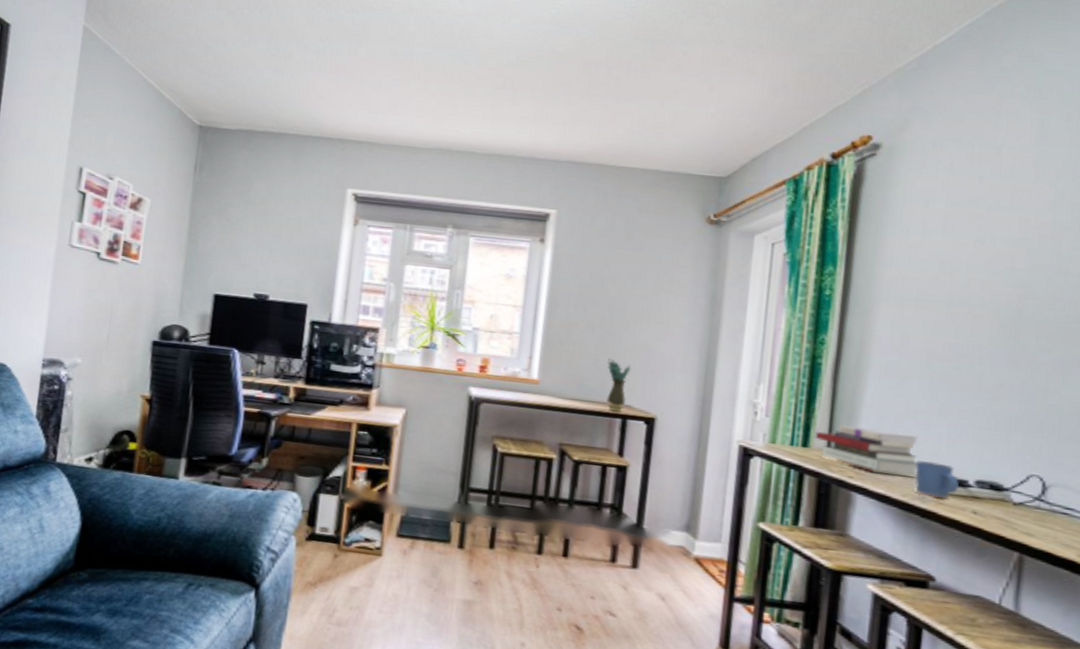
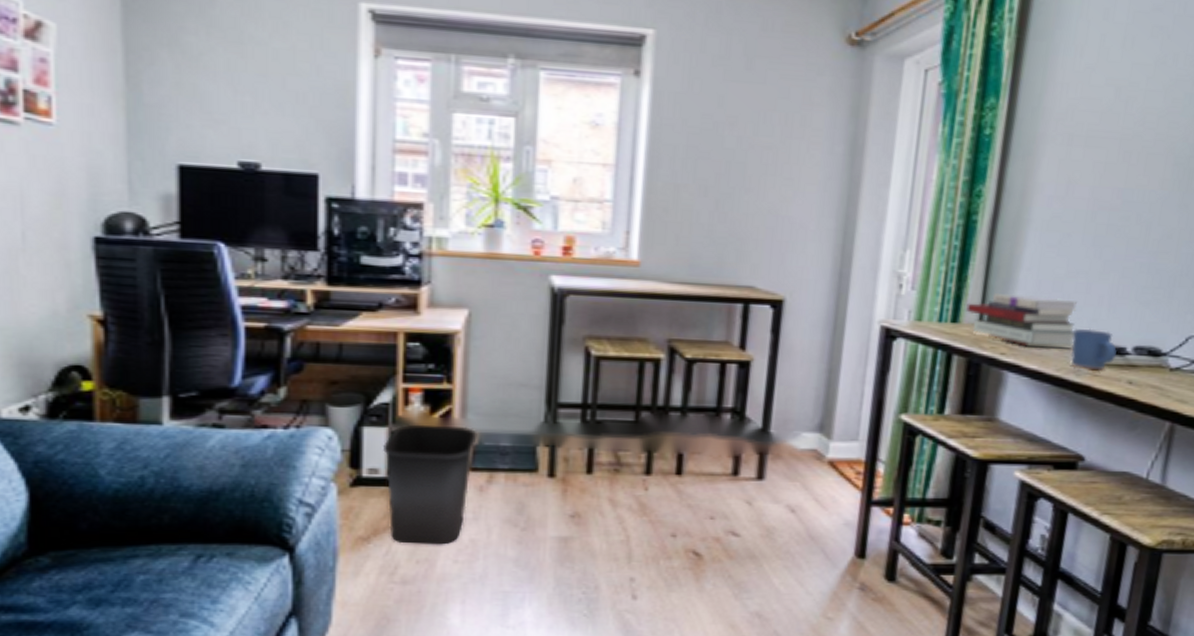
waste bin: none [332,494,405,596] -> present [383,424,477,545]
vase: present [606,359,631,413] -> none [724,229,754,296]

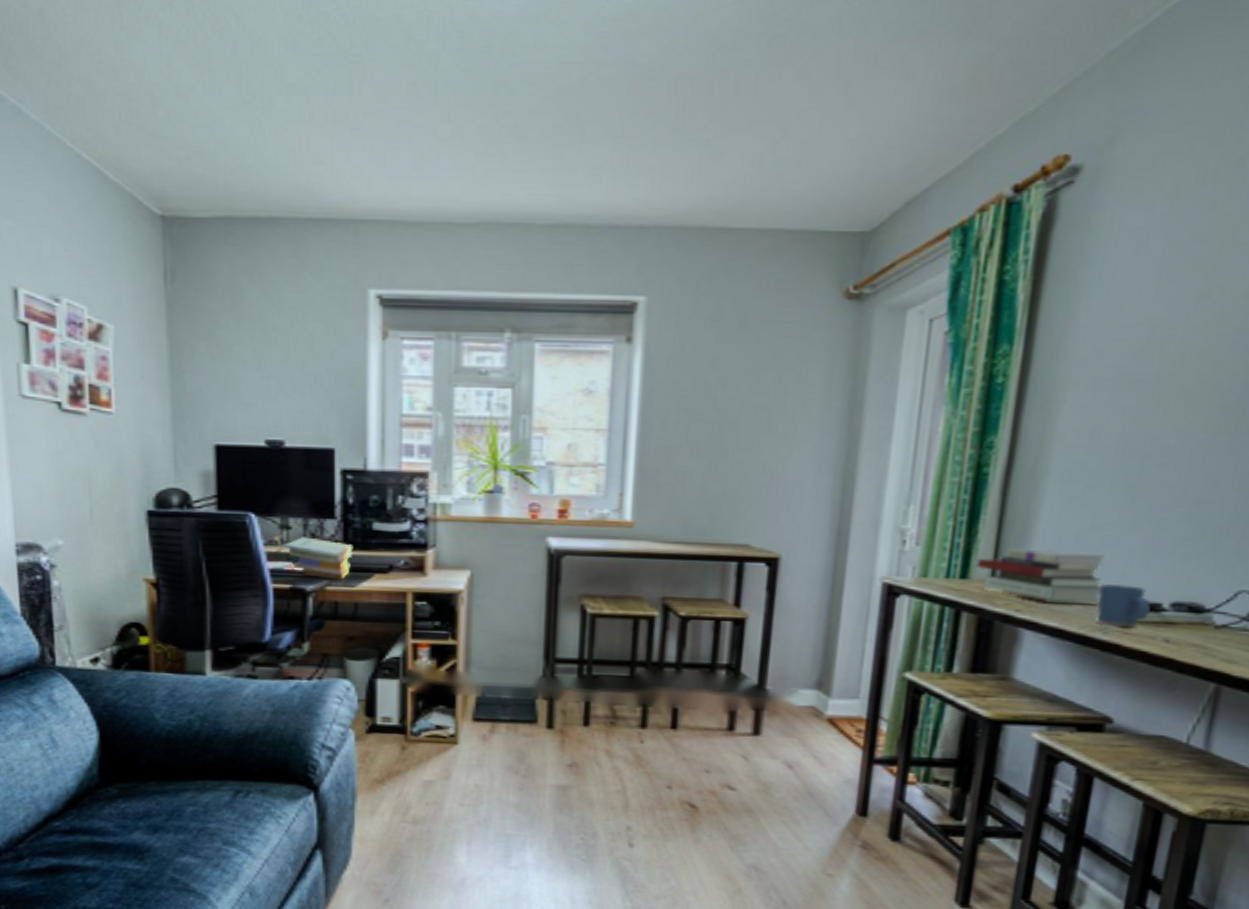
books: none [258,270,339,319] -> present [284,537,353,580]
waste bin: present [383,424,477,545] -> none [395,676,480,789]

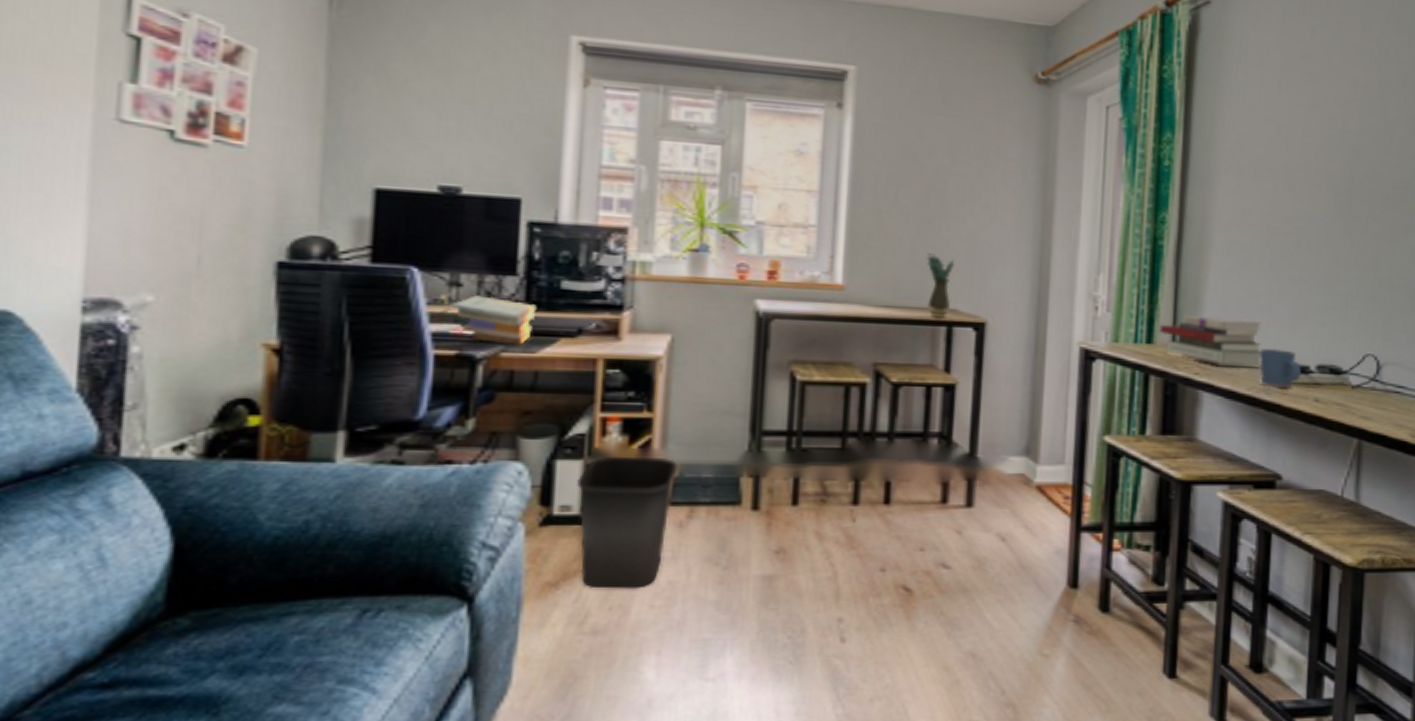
waste bin: none [395,676,480,789] -> present [577,456,678,589]
vase: none [718,488,748,555] -> present [927,253,955,319]

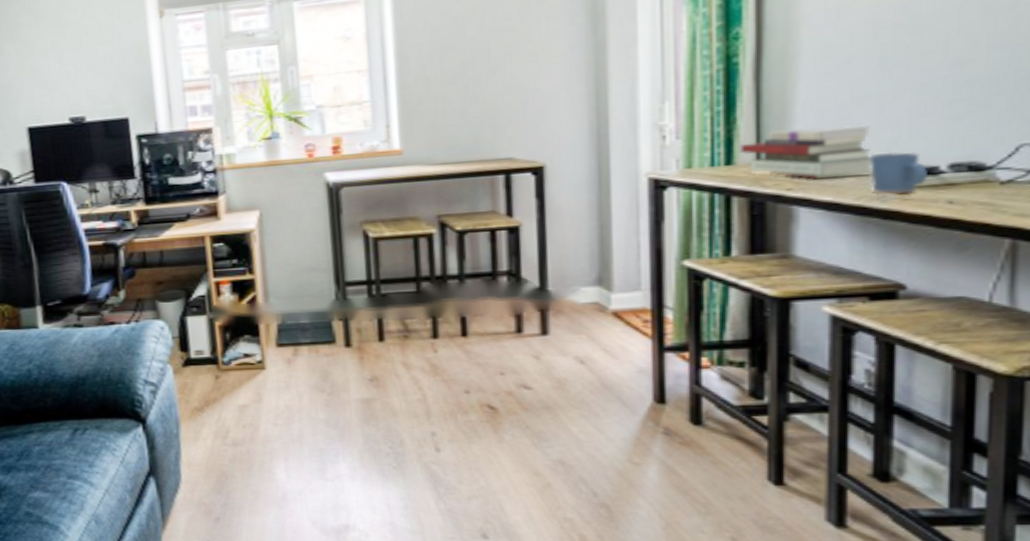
books: present [451,295,537,345] -> none [94,197,154,233]
waste bin: present [577,456,678,589] -> none [204,310,280,412]
vase: present [927,253,955,319] -> none [478,109,507,169]

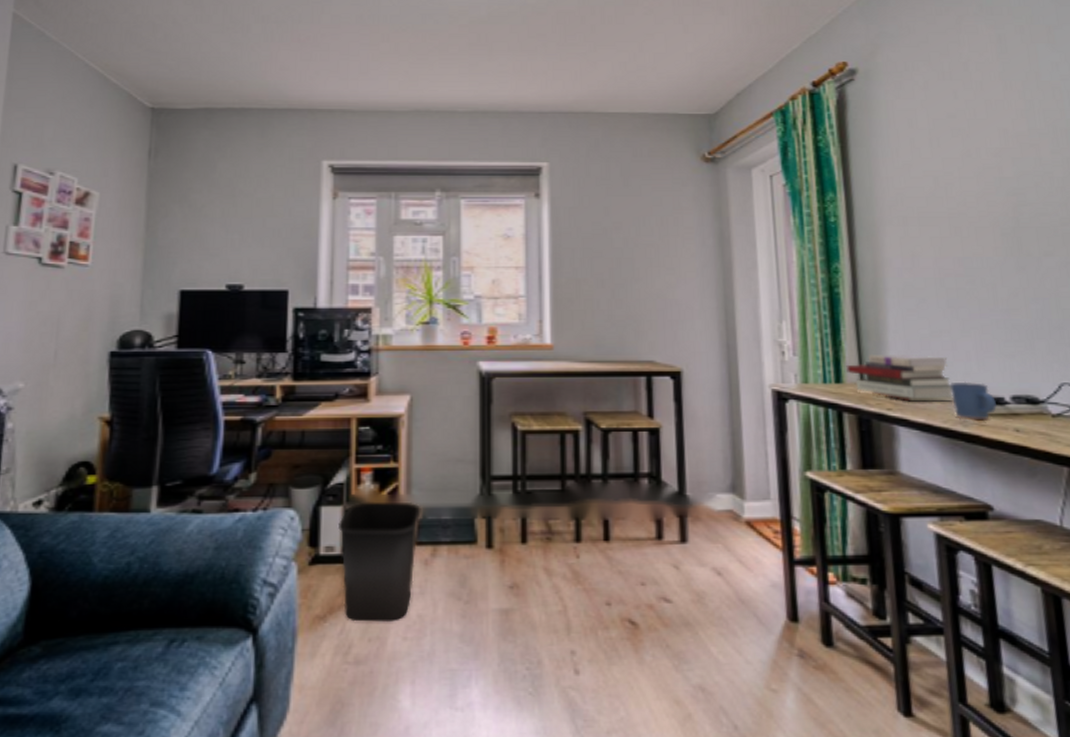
waste bin: none [204,310,280,412] -> present [338,501,421,622]

